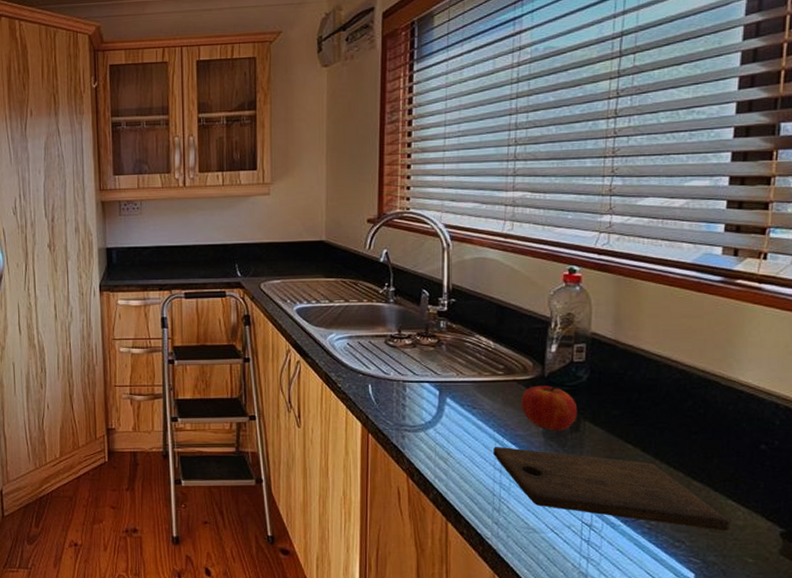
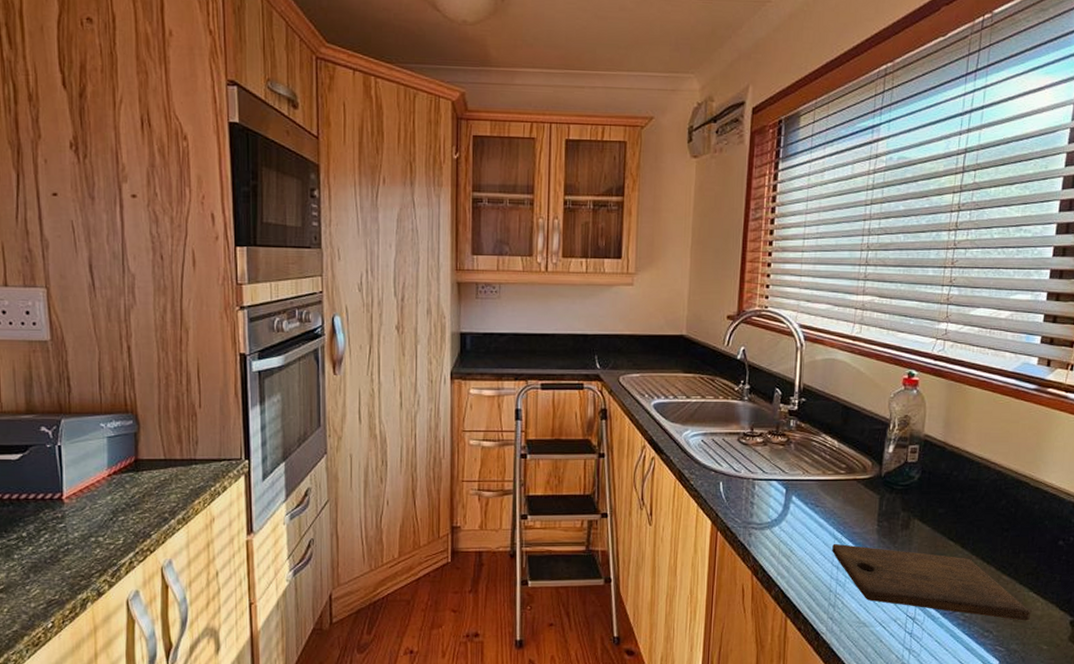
fruit: present [521,385,578,431] -> none [859,485,909,529]

